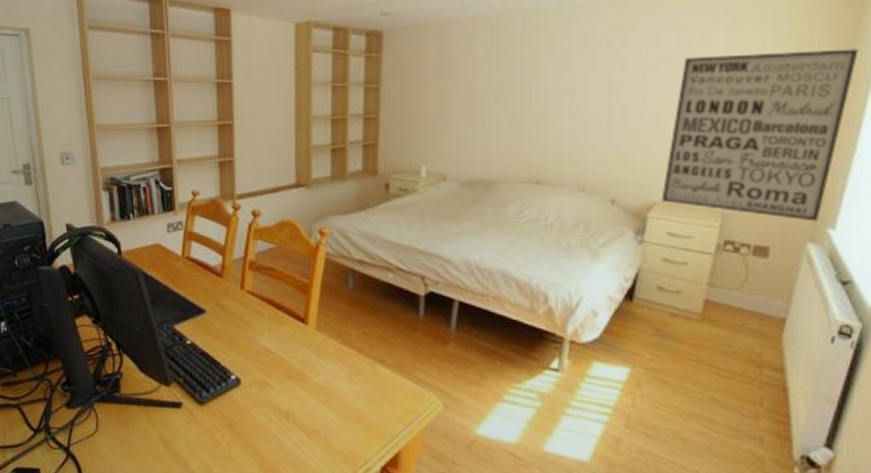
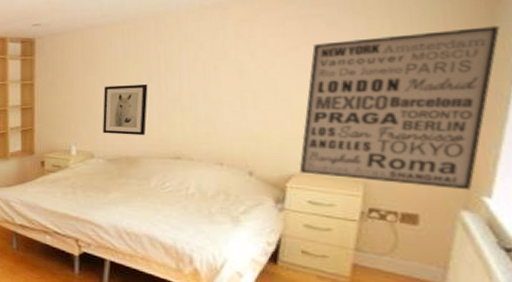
wall art: none [458,95,510,156] -> present [103,84,148,136]

